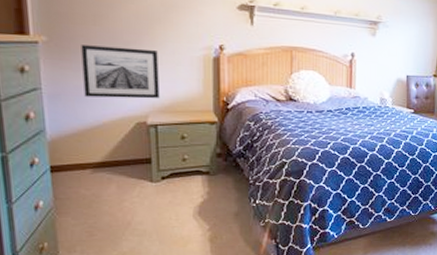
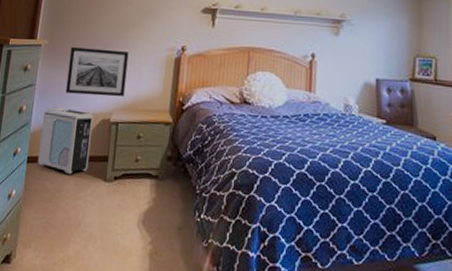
air purifier: none [60,112,129,180] -> present [37,107,94,175]

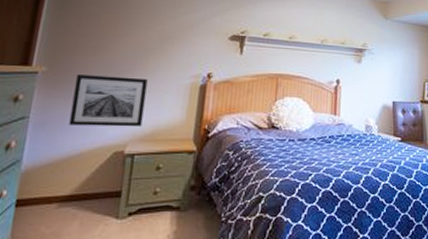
air purifier: present [37,107,94,175] -> none [29,141,105,216]

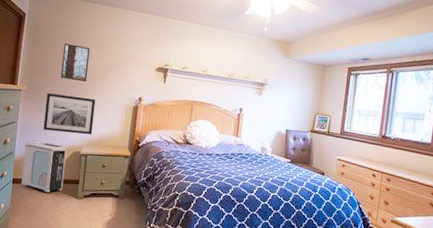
air purifier: none [29,141,105,216] -> present [21,140,67,193]
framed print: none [97,9,142,58] -> present [60,43,91,82]

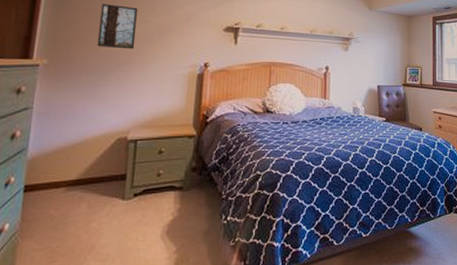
air purifier: present [21,140,67,193] -> none [37,130,108,198]
wall art: present [43,93,96,135] -> none [72,66,147,115]

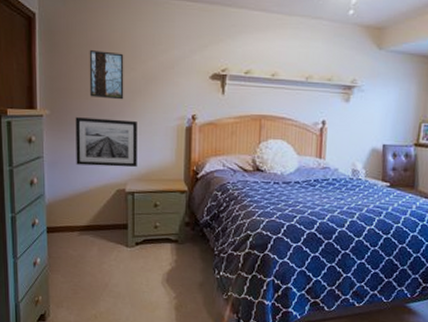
wall art: none [72,66,147,115] -> present [75,117,137,168]

